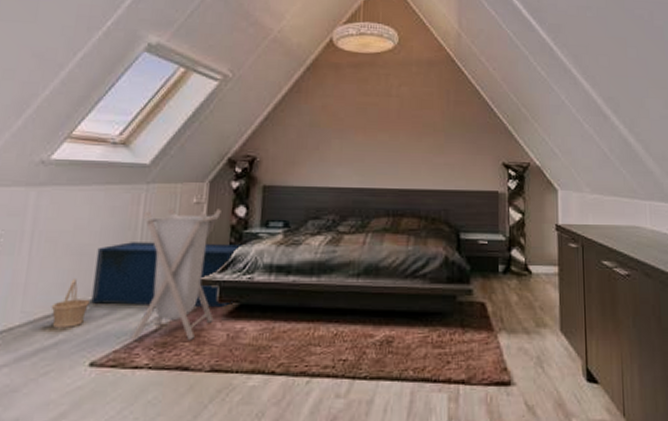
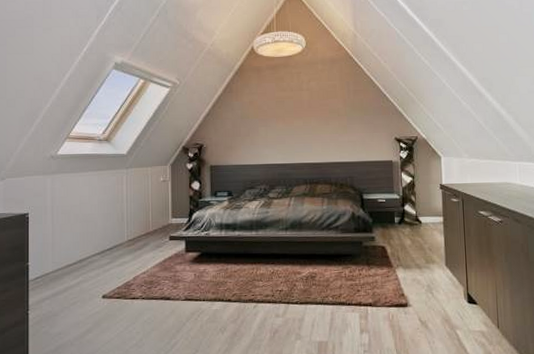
basket: present [51,279,89,328] -> none [71,239,97,273]
bench: present [91,242,242,308] -> none [98,210,199,256]
laundry hamper: present [131,208,221,341] -> none [126,184,184,280]

